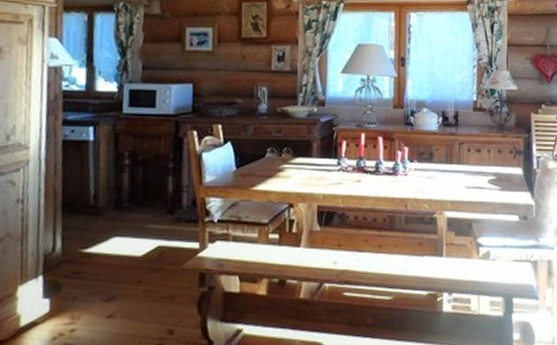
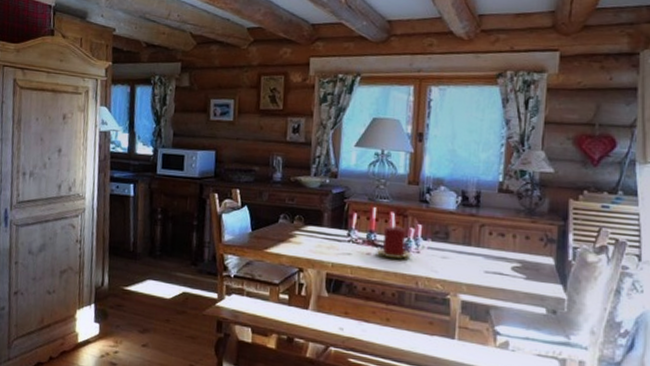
candle: none [366,151,401,184] -> present [376,226,412,260]

